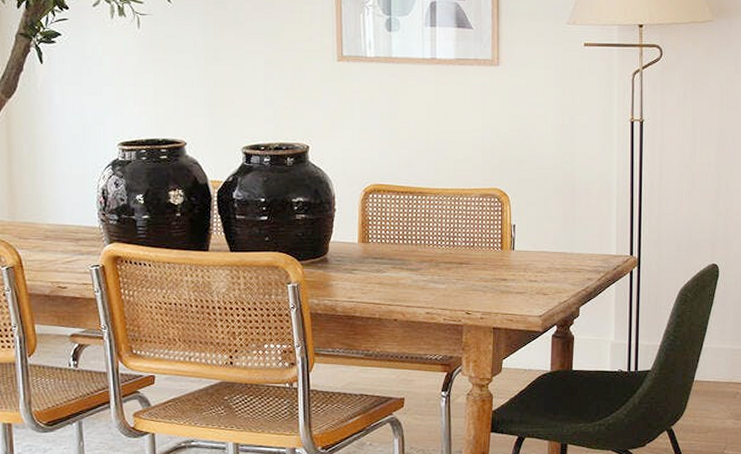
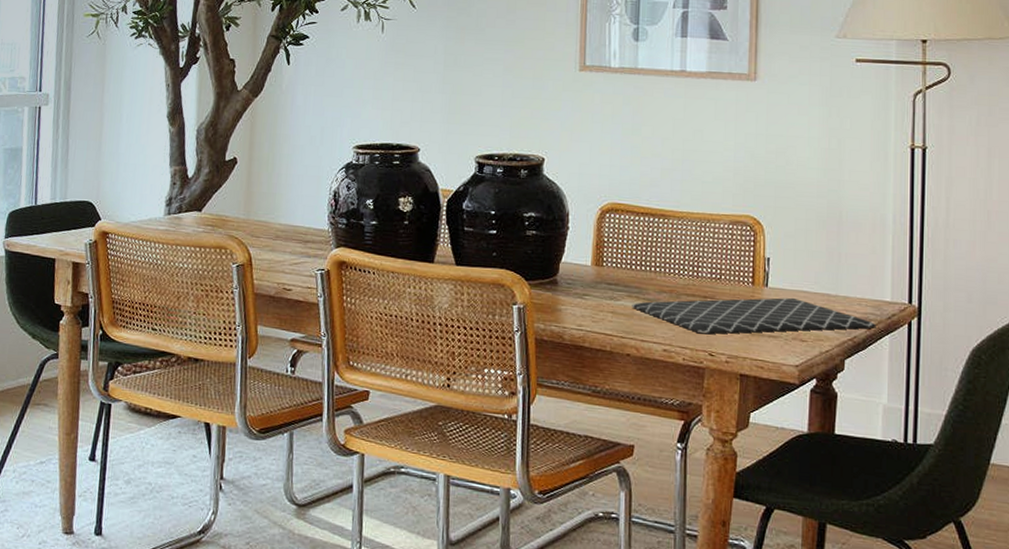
placemat: none [396,258,605,296] -> present [632,297,876,334]

